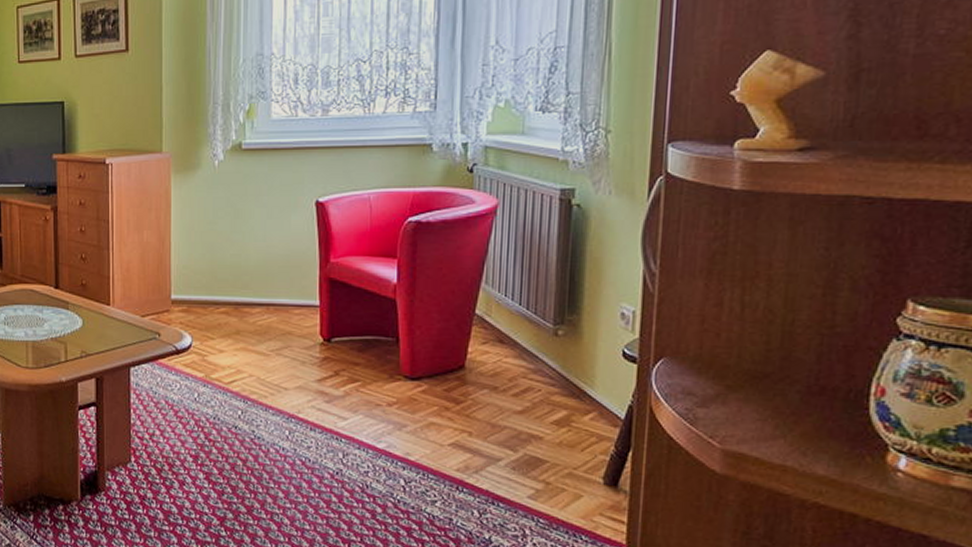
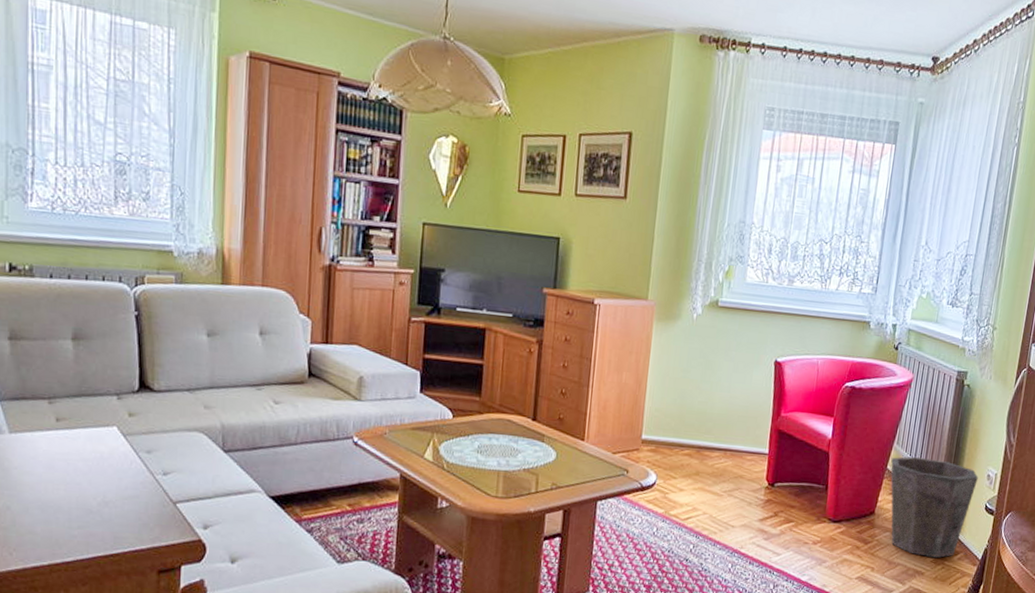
waste bin: none [479,297,607,418] -> present [891,456,978,558]

